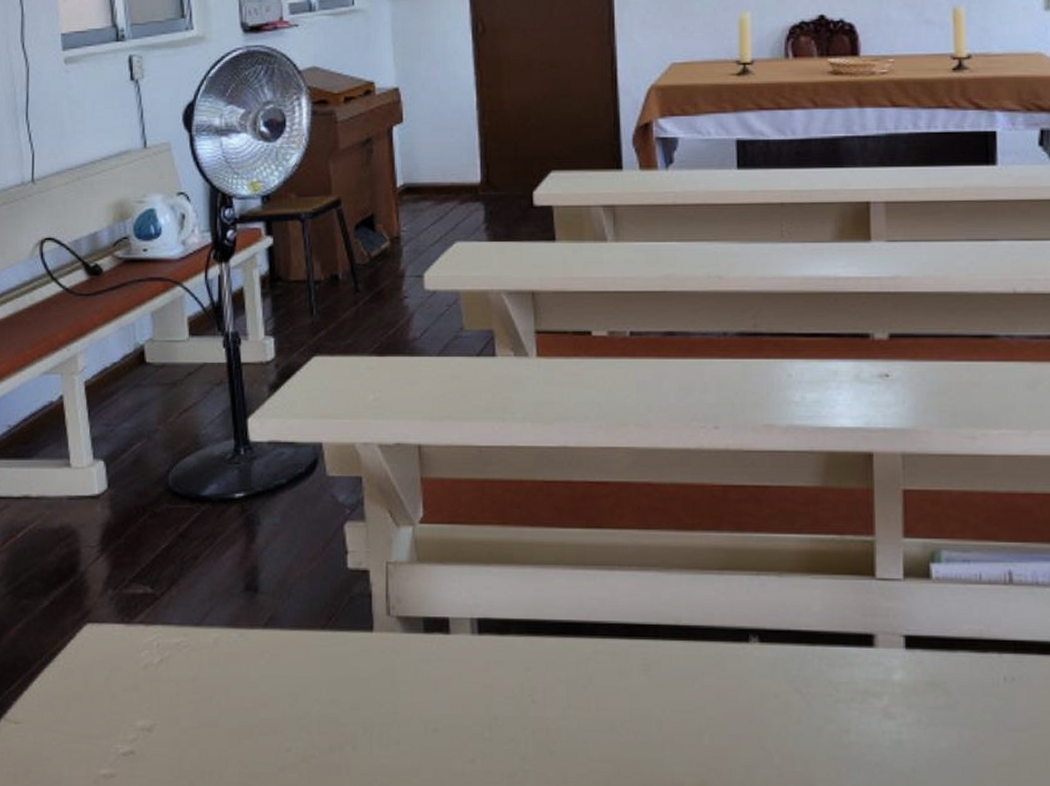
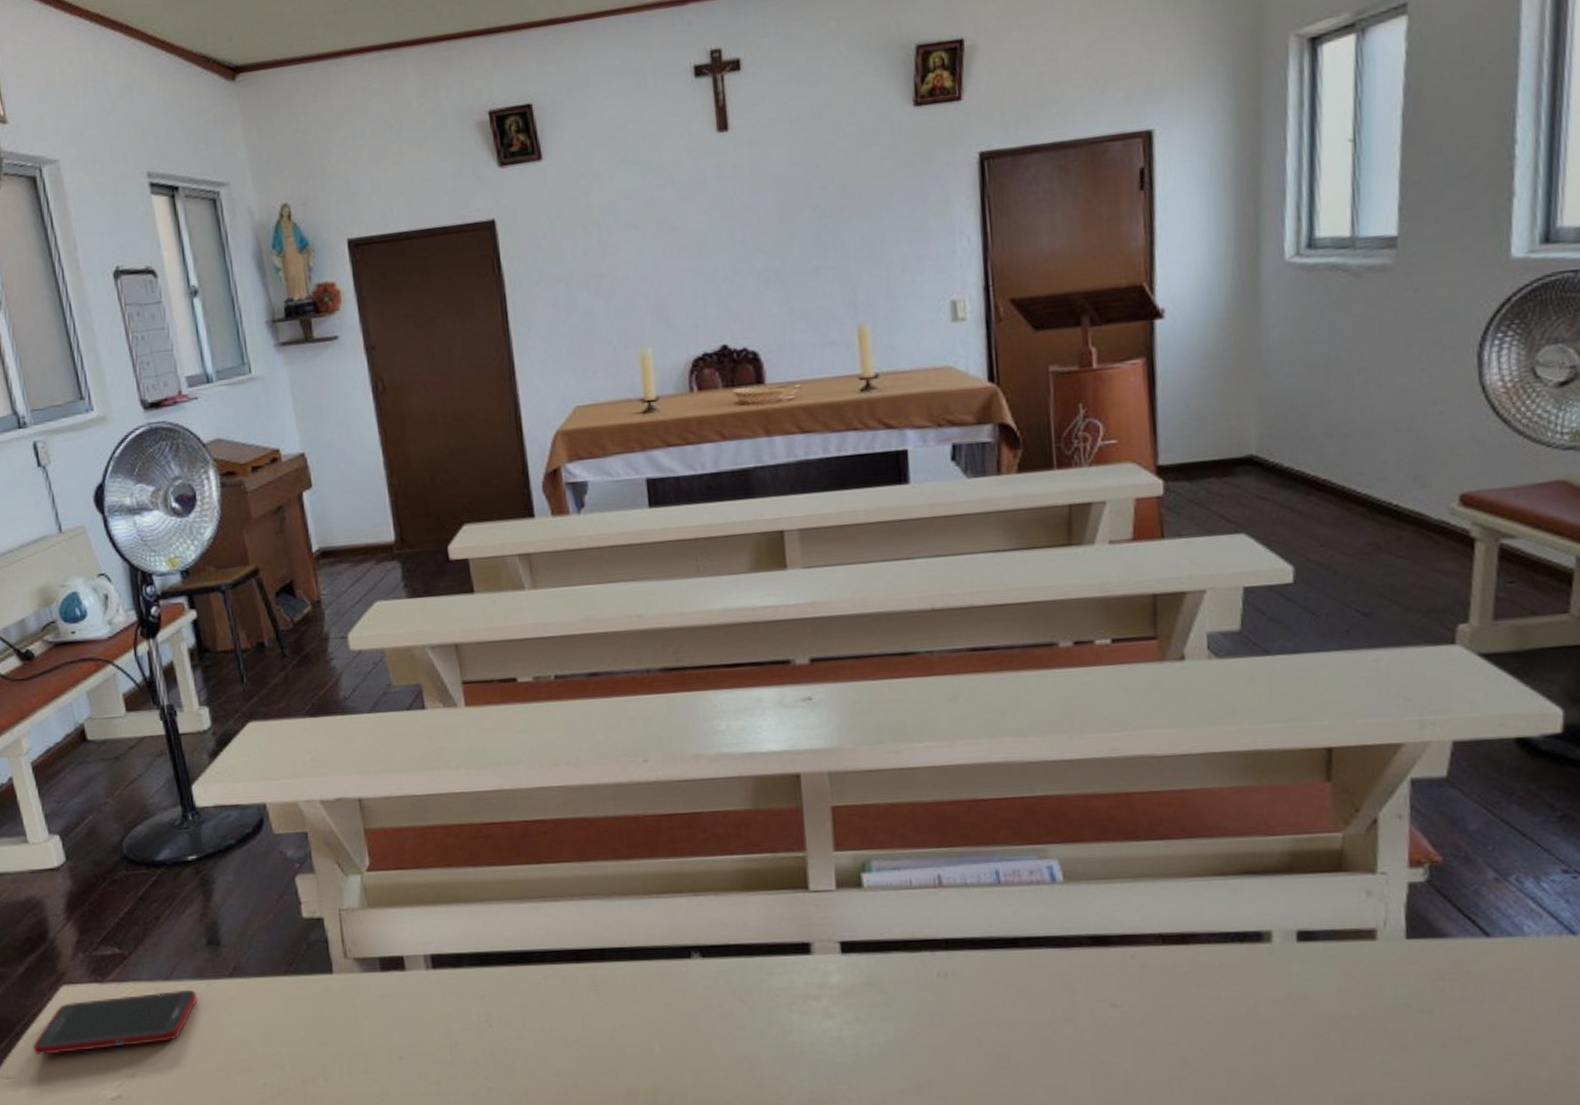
cell phone: none [46,637,227,700] -> present [32,990,197,1055]

